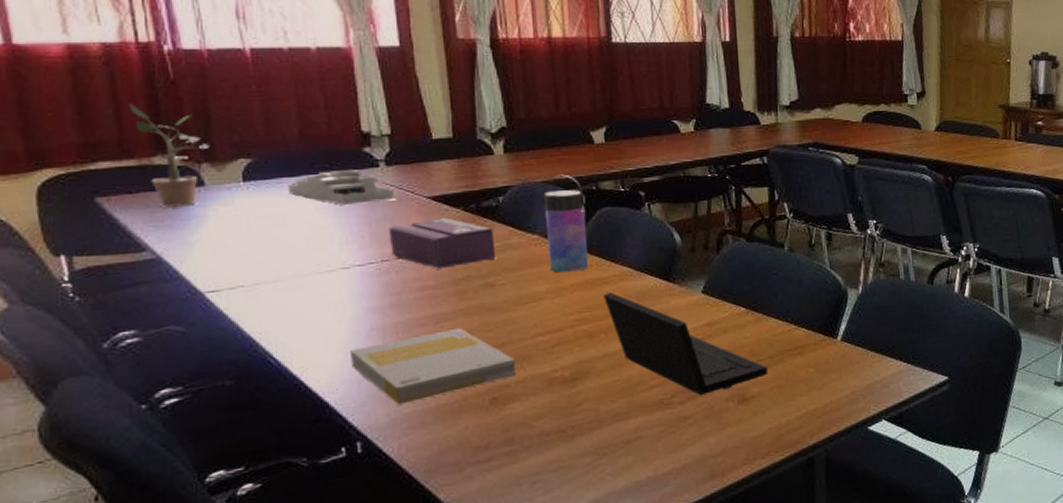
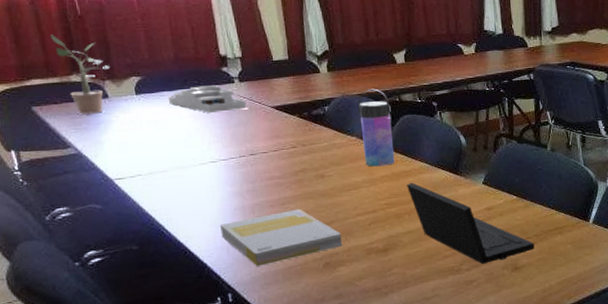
tissue box: present [389,218,497,269] -> none [244,123,325,163]

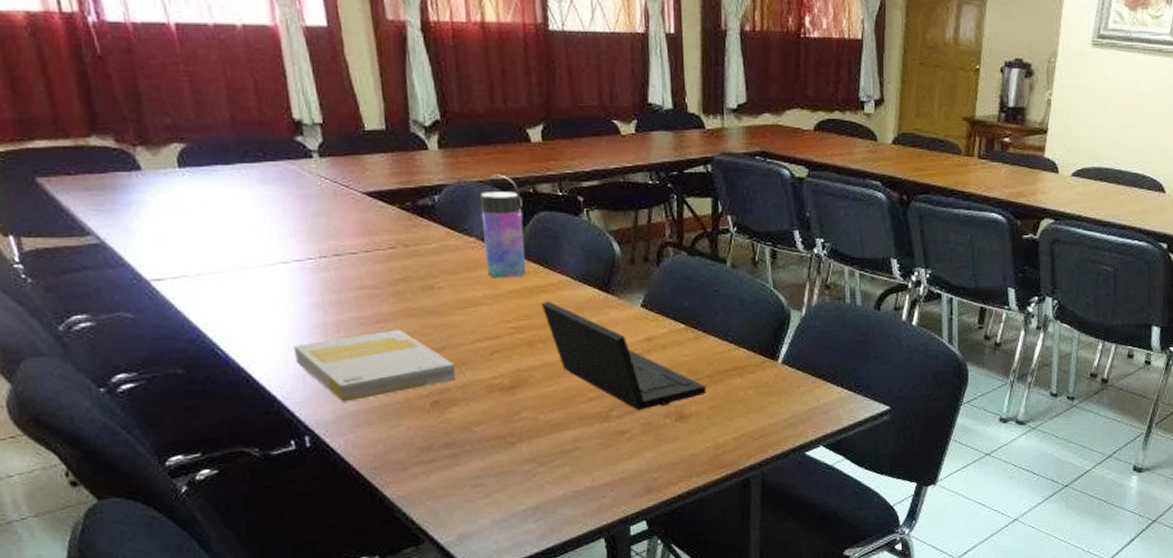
potted plant: present [51,34,110,114] -> none [60,79,142,191]
desk organizer: present [168,85,247,114] -> none [222,160,330,198]

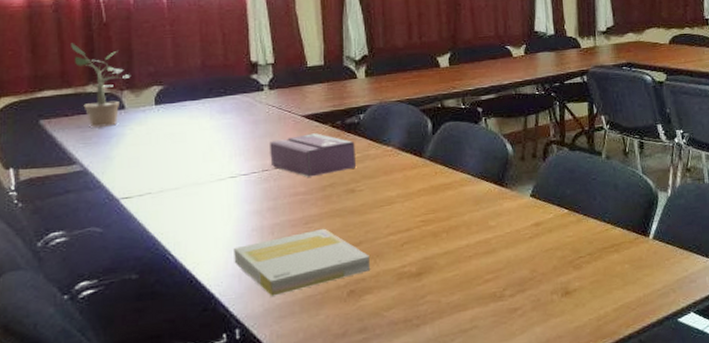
potted plant: none [60,79,142,191] -> present [71,43,130,127]
tissue box: none [326,215,434,268] -> present [270,133,357,177]
water bottle: present [478,174,527,278] -> none [396,94,434,180]
laptop computer: present [542,300,706,411] -> none [446,195,588,290]

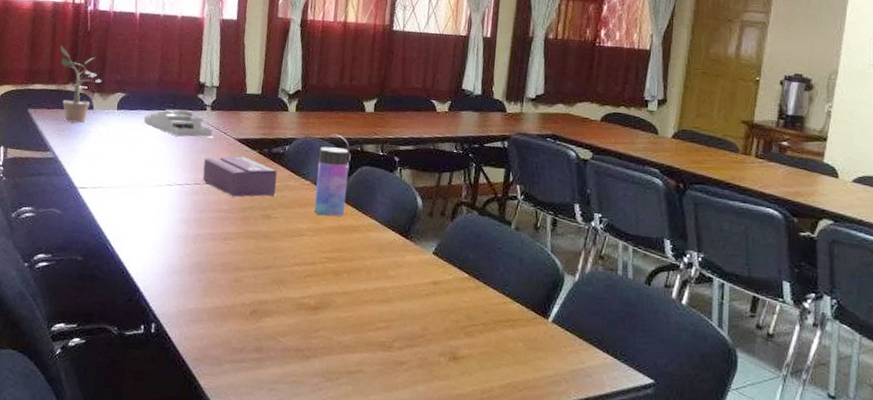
desk organizer: none [190,93,275,124] -> present [143,109,213,138]
book: present [234,228,371,296] -> none [160,246,275,301]
water bottle: none [396,94,434,180] -> present [314,134,351,217]

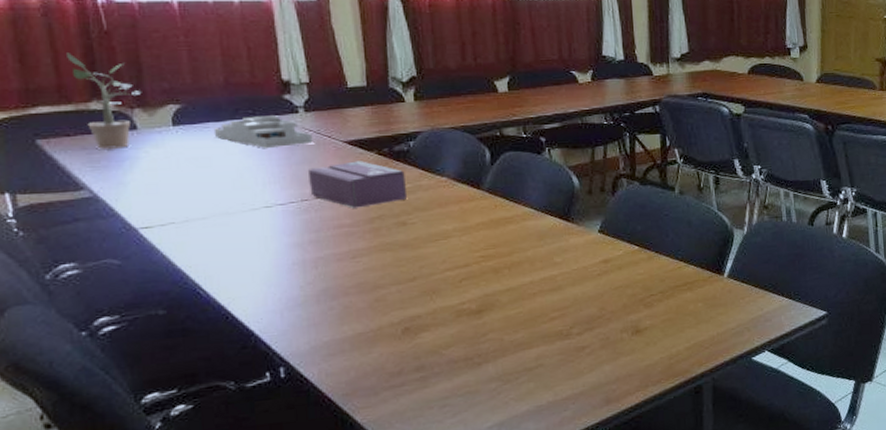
water bottle: present [314,134,351,217] -> none [450,121,494,213]

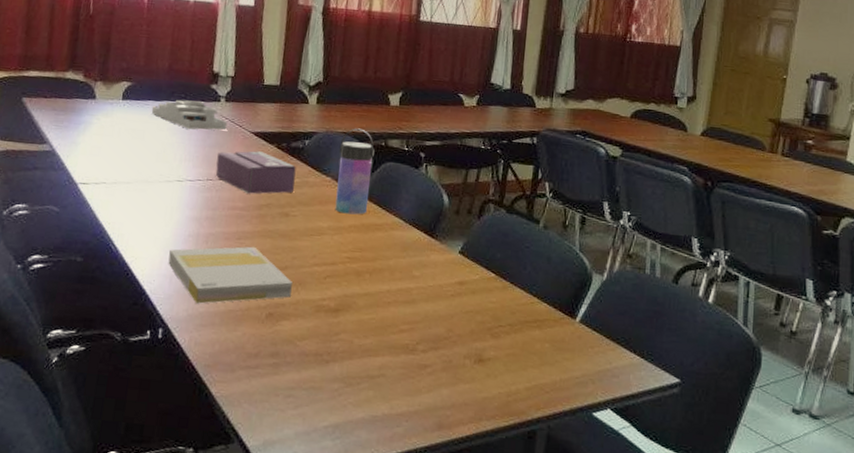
potted plant: present [67,53,141,149] -> none [59,30,105,113]
book: none [273,262,427,334] -> present [168,246,293,304]
water bottle: none [450,121,494,213] -> present [335,128,375,215]

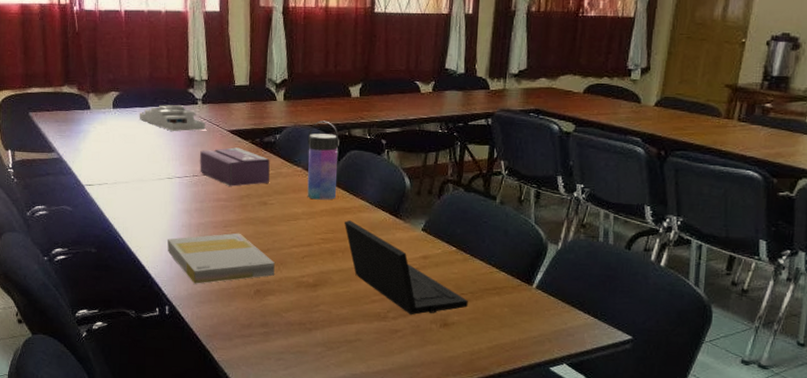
laptop computer: none [374,237,506,349] -> present [345,219,468,315]

